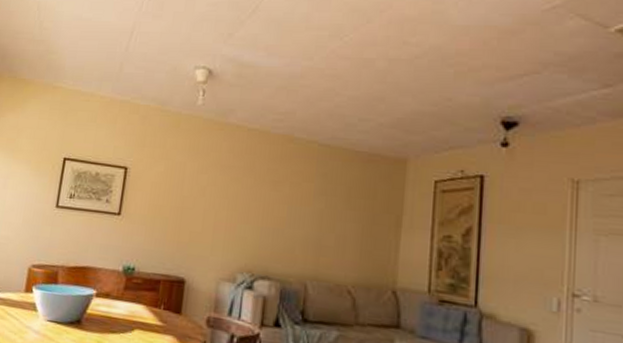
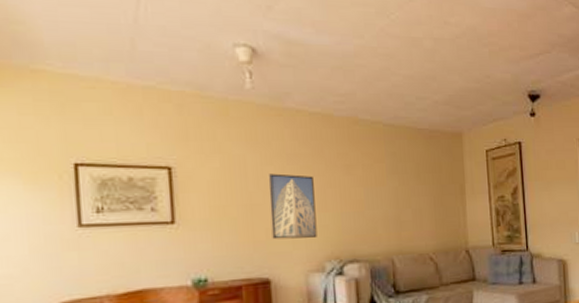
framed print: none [194,181,241,247] -> present [268,173,317,240]

